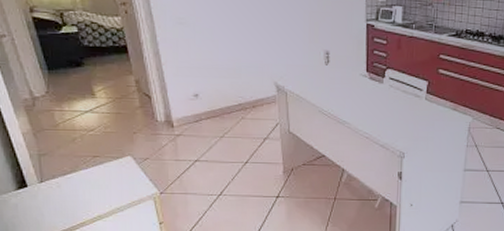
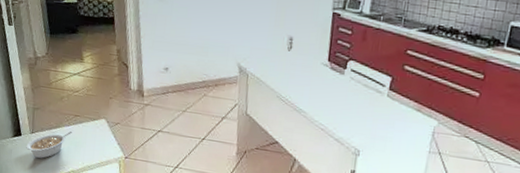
legume: none [35,175,92,208] -> present [26,131,72,159]

